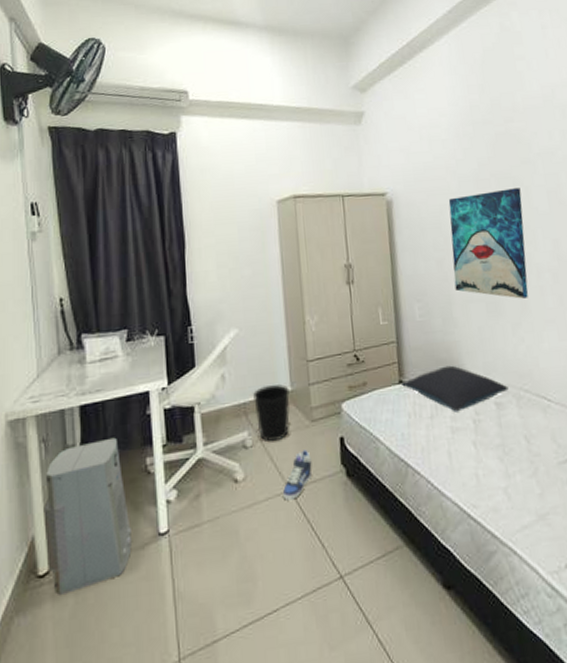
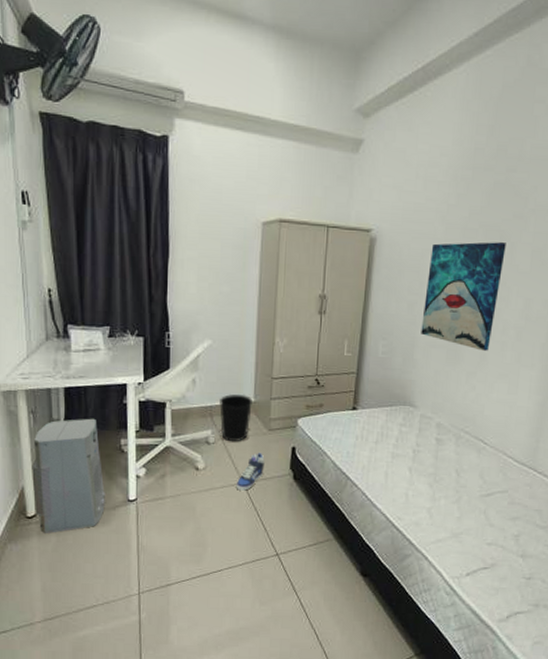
pillow: present [401,365,509,412] -> none [355,400,451,441]

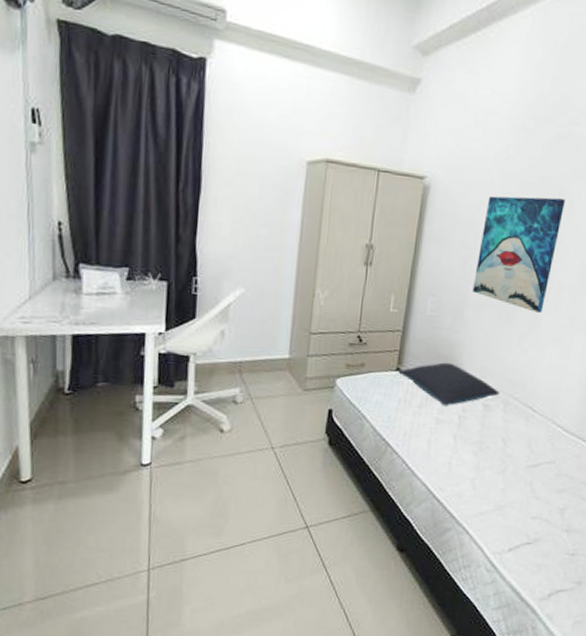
air purifier: present [32,418,106,533] -> none [29,370,116,501]
wastebasket: present [219,394,252,442] -> none [250,349,287,403]
sneaker: present [236,452,265,491] -> none [264,414,298,456]
pillow: none [355,400,451,441] -> present [398,362,500,406]

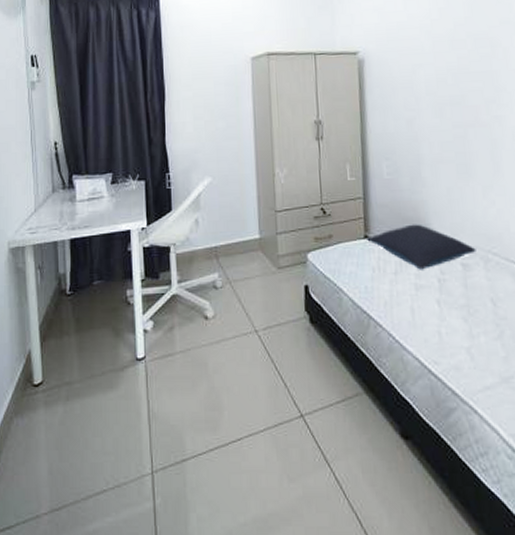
wall art: present [472,195,565,313] -> none [421,49,502,162]

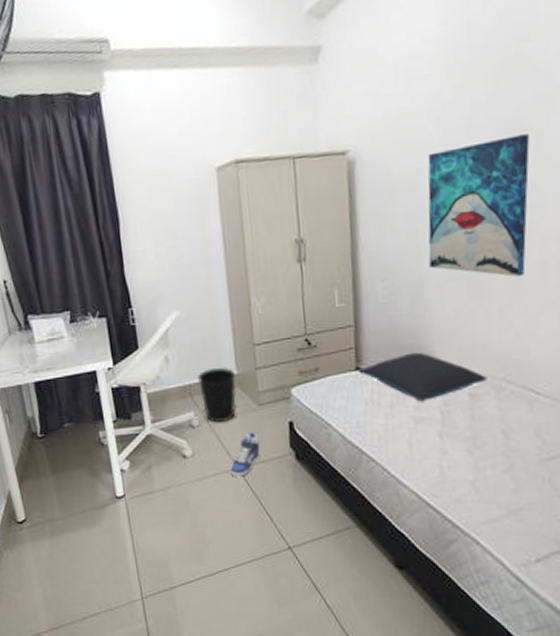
wastebasket: none [224,231,258,285] -> present [198,366,237,423]
sneaker: none [248,294,277,340] -> present [230,432,260,477]
wall art: none [421,49,502,162] -> present [427,134,530,277]

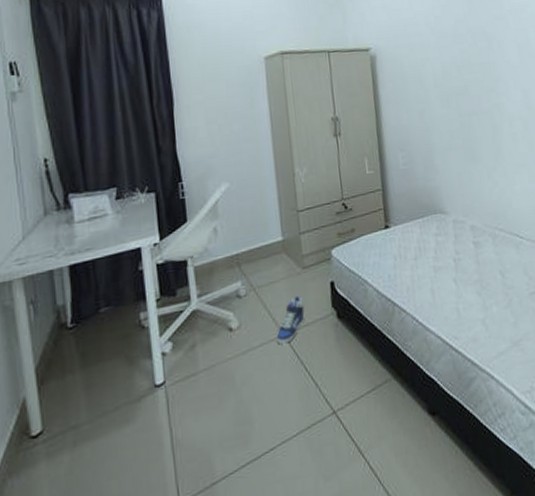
wastebasket: present [198,366,237,423] -> none [245,234,283,291]
pillow: present [358,352,487,402] -> none [387,209,485,253]
wall art: present [427,134,530,277] -> none [428,42,502,146]

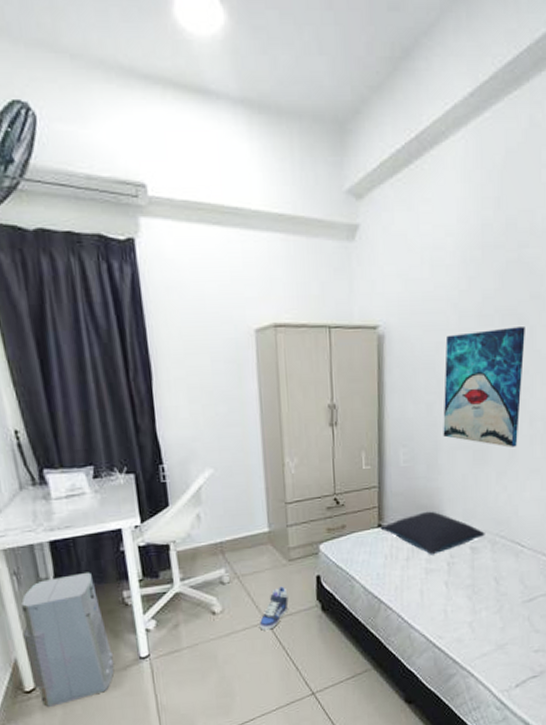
air purifier: none [34,294,128,453] -> present [21,572,115,707]
pillow: none [387,209,485,253] -> present [380,511,485,555]
wall art: none [428,42,502,146] -> present [443,327,525,447]

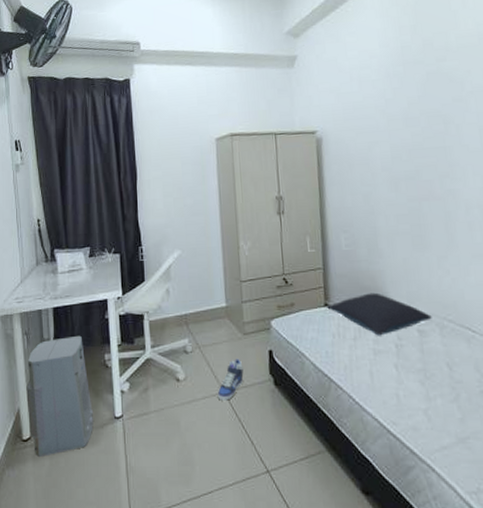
wall art: present [443,327,525,447] -> none [376,126,456,233]

